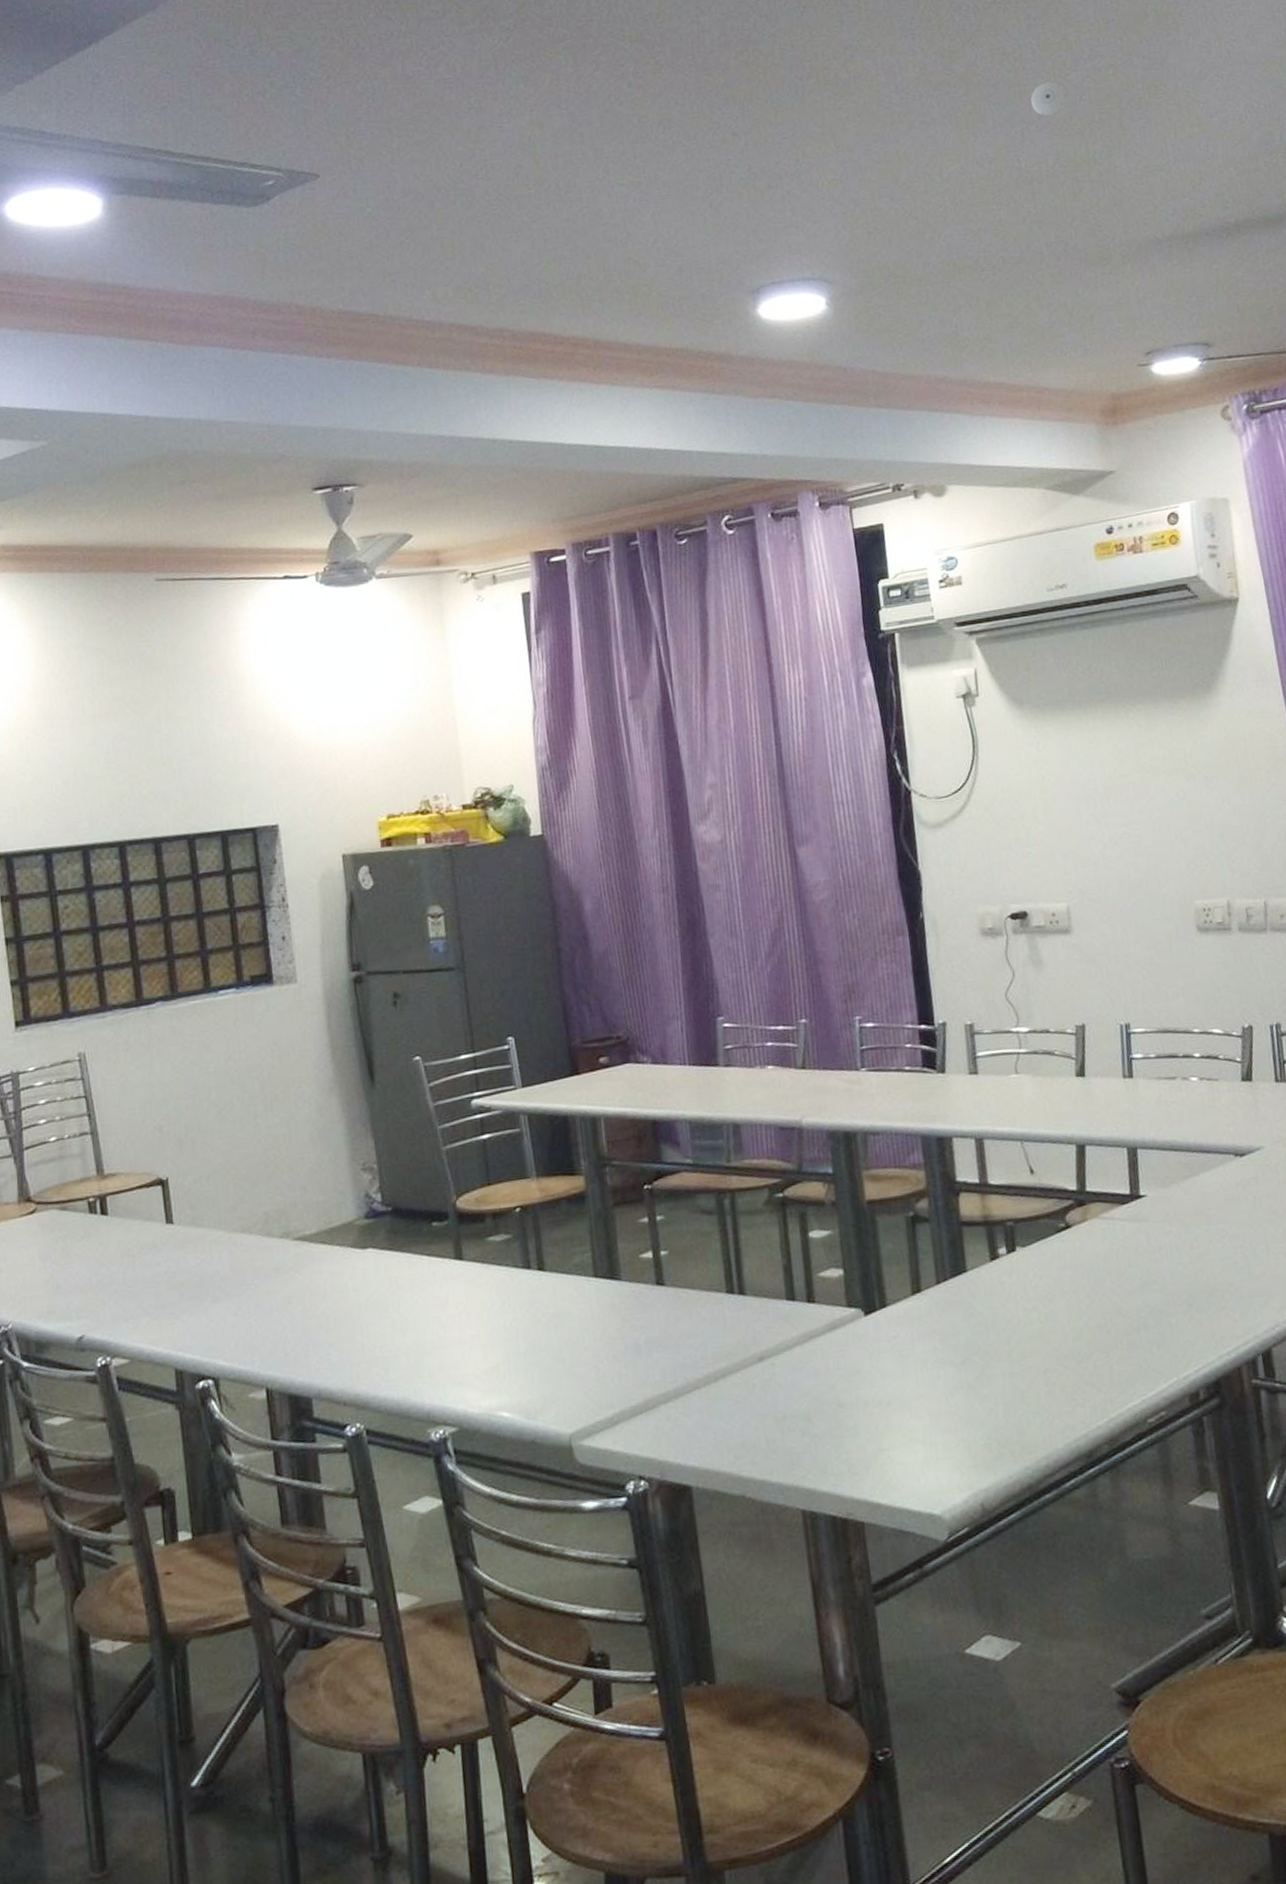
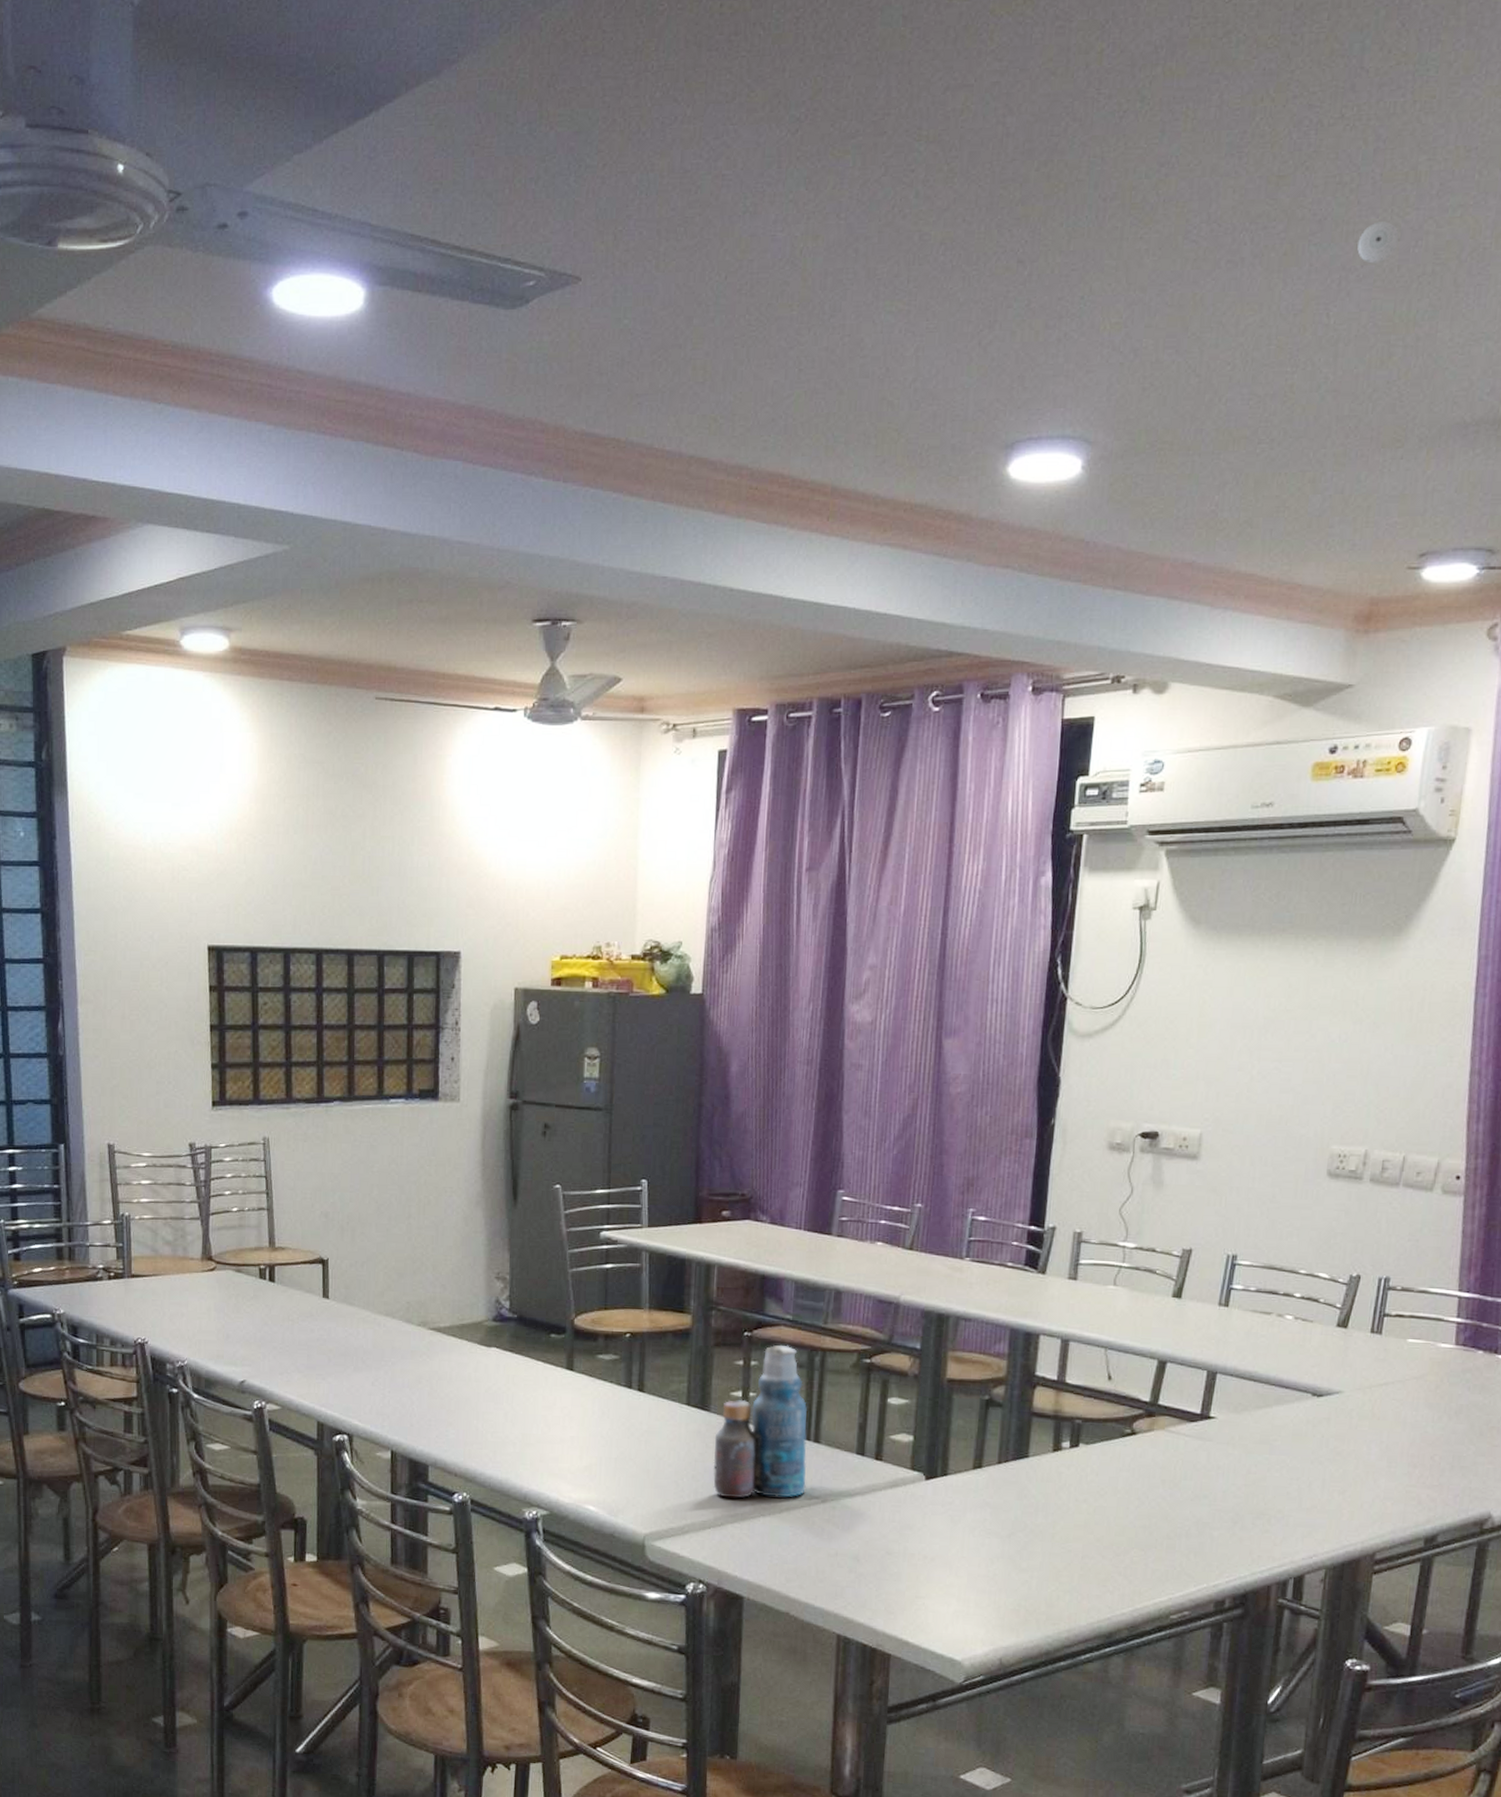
bottle: none [630,1192,739,1375] -> present [713,1344,807,1499]

